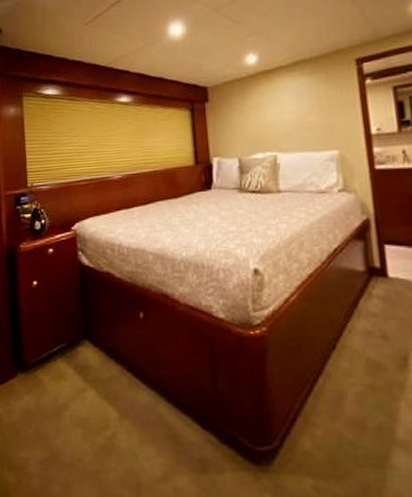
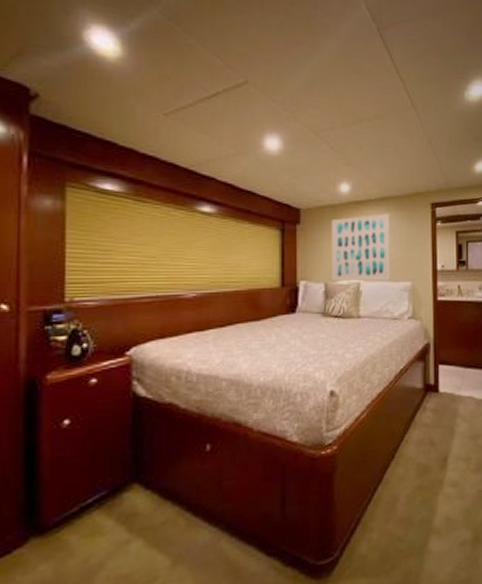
wall art: none [239,79,312,155] -> present [331,214,390,280]

